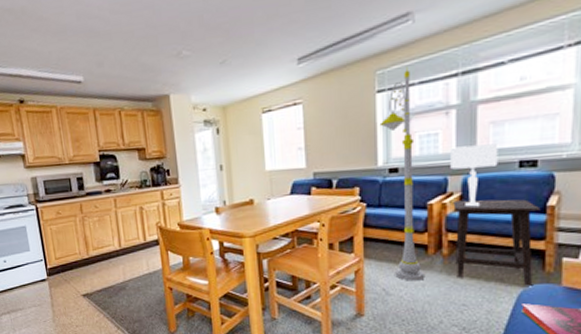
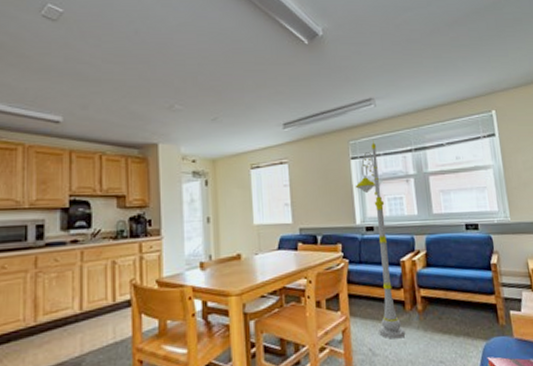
table lamp: present [450,143,499,207] -> none [413,209,450,264]
side table: present [453,199,541,286] -> none [421,257,491,339]

